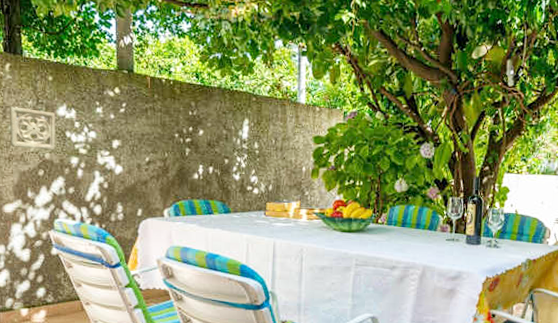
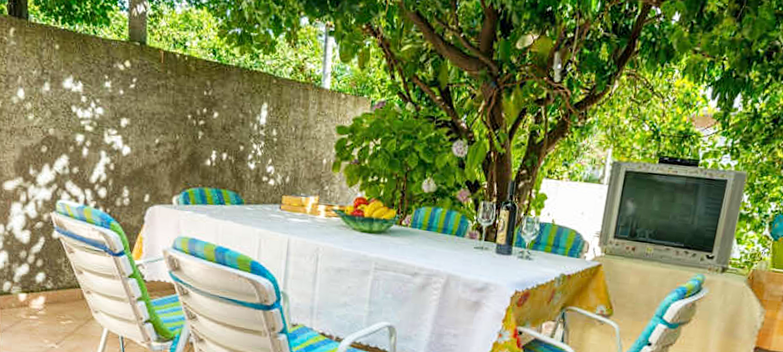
wall ornament: present [9,106,56,150] -> none [12,75,61,126]

